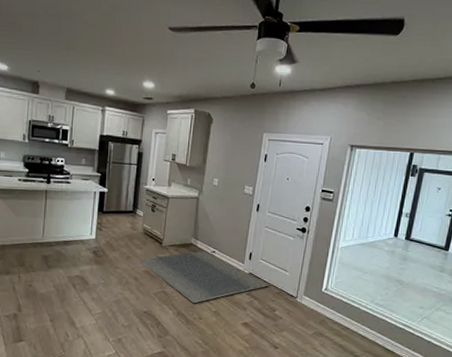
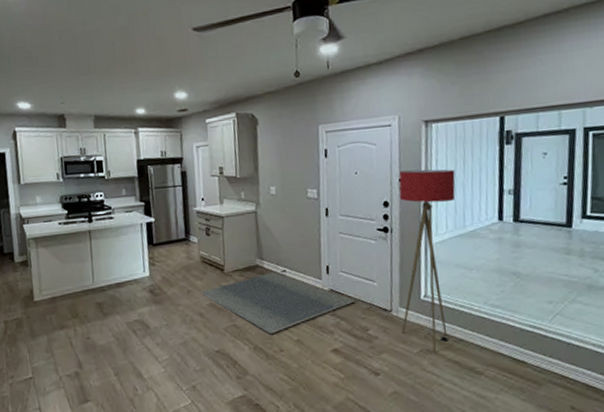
floor lamp: none [302,184,367,336] -> present [399,169,456,352]

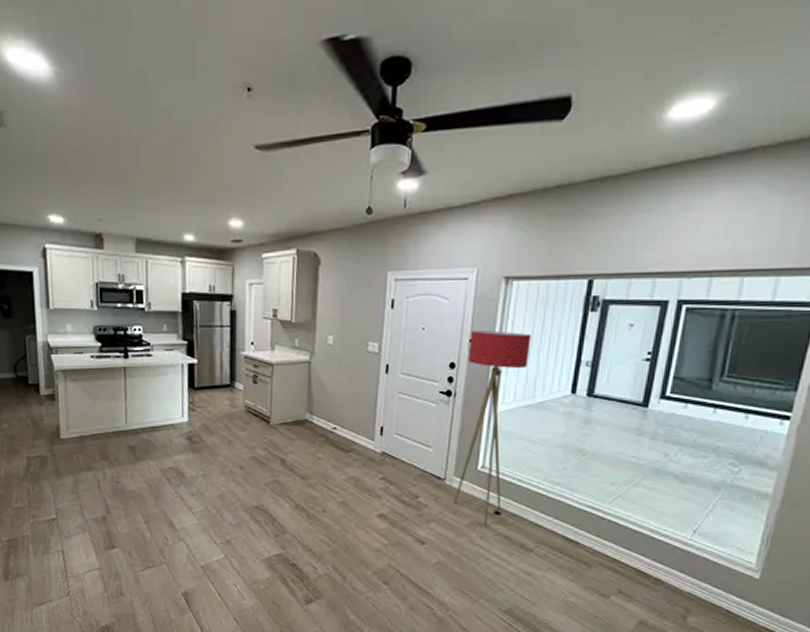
rug: present [200,272,356,335] -> none [242,428,408,494]

